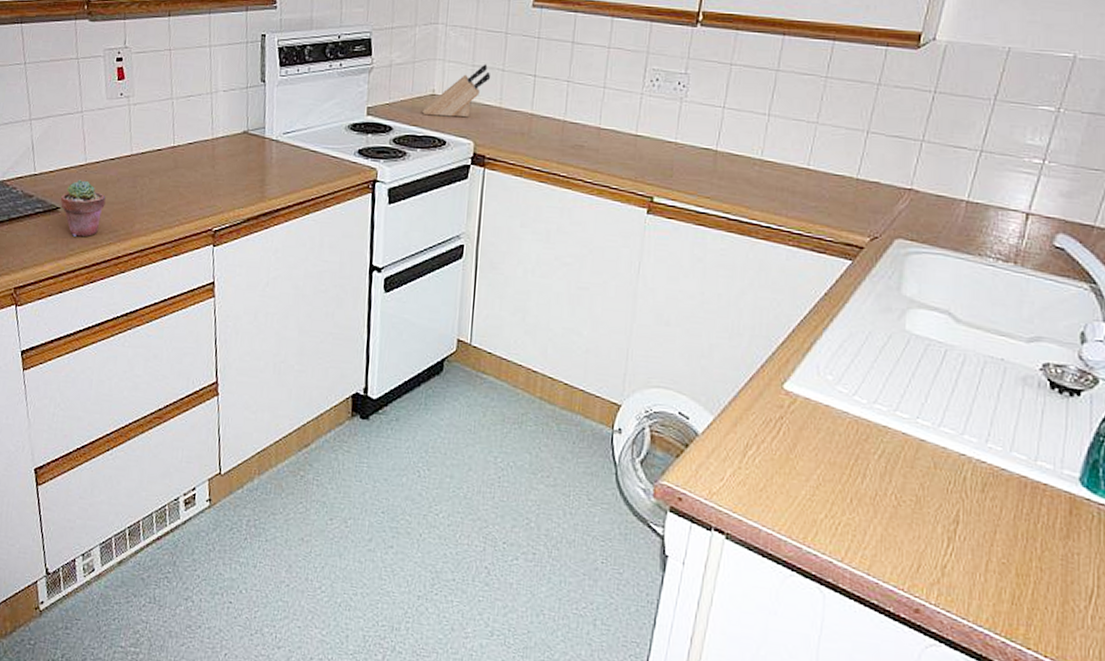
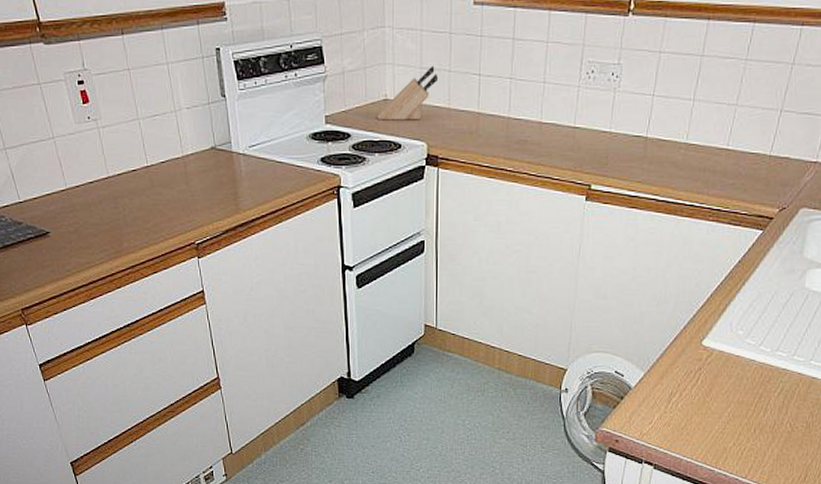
potted succulent: present [60,180,106,237] -> none [48,204,92,258]

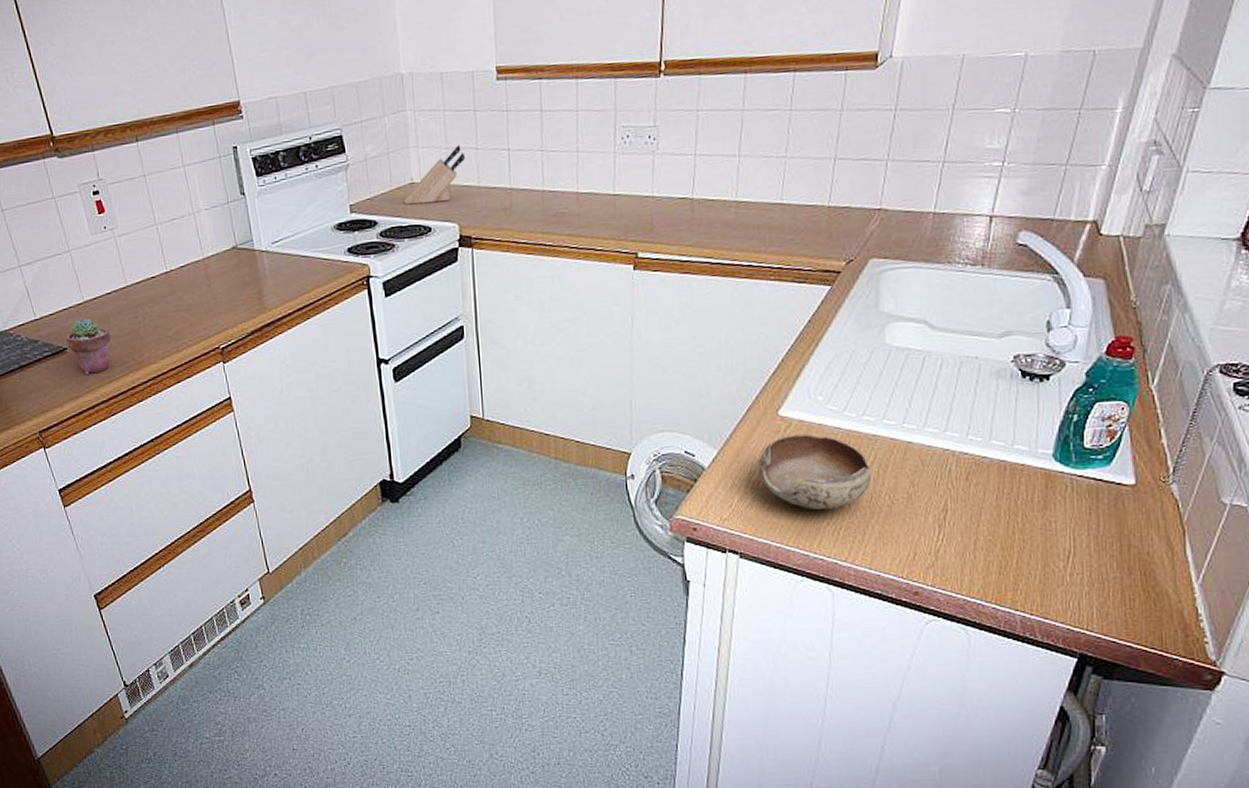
potted succulent: none [48,204,92,258] -> present [65,318,111,374]
bowl: none [679,363,778,432] -> present [759,433,872,510]

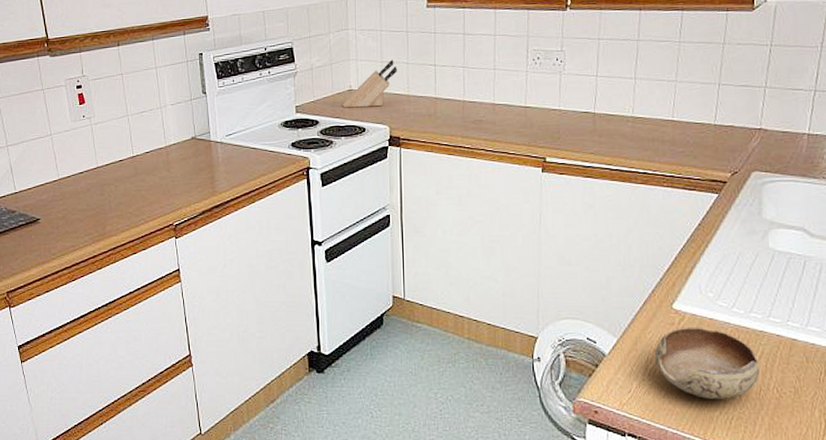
potted succulent: present [65,318,111,374] -> none [39,193,79,243]

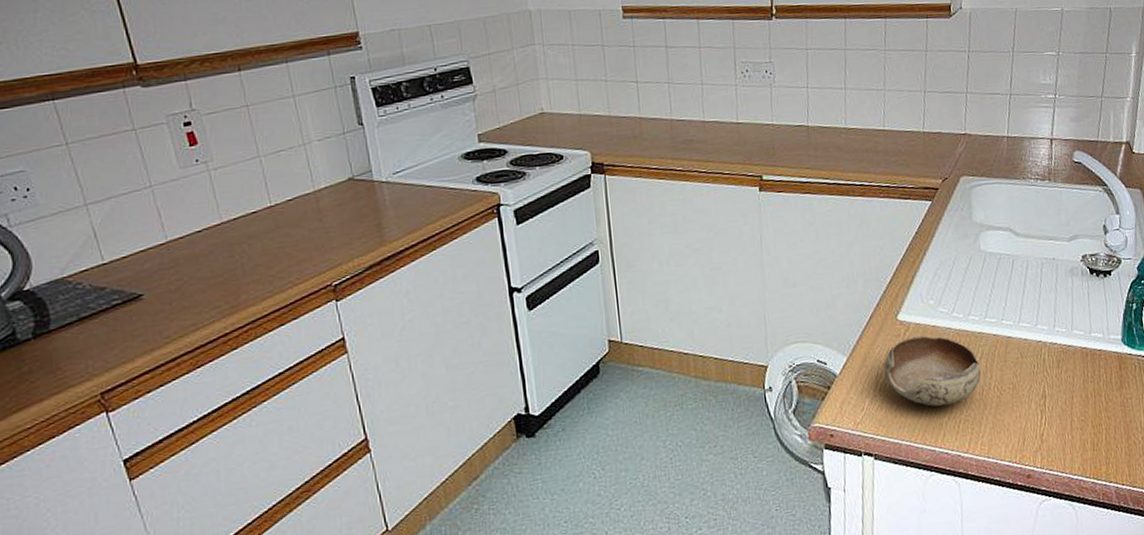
knife block: present [343,59,398,108] -> none [534,77,596,134]

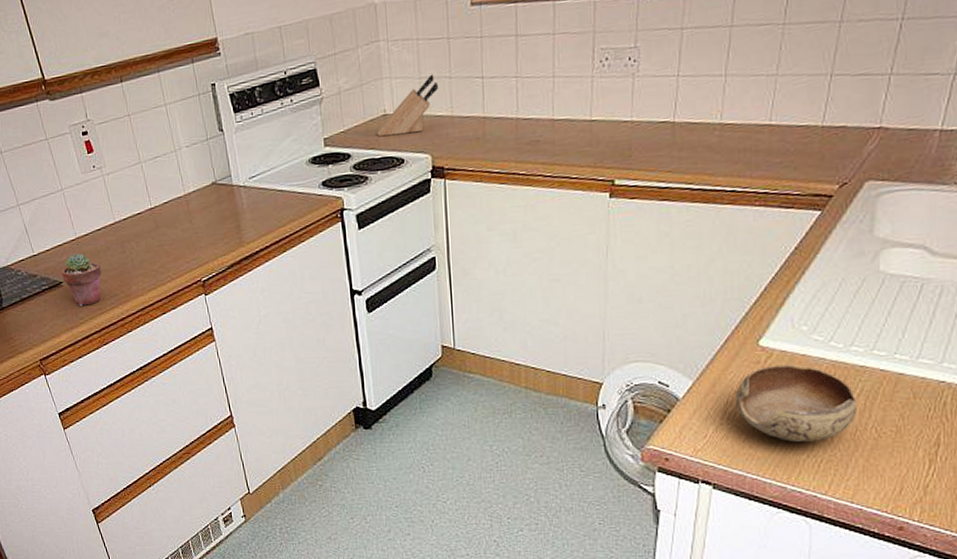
potted succulent: none [141,259,199,323] -> present [61,253,102,306]
knife block: none [534,77,596,134] -> present [377,74,439,137]

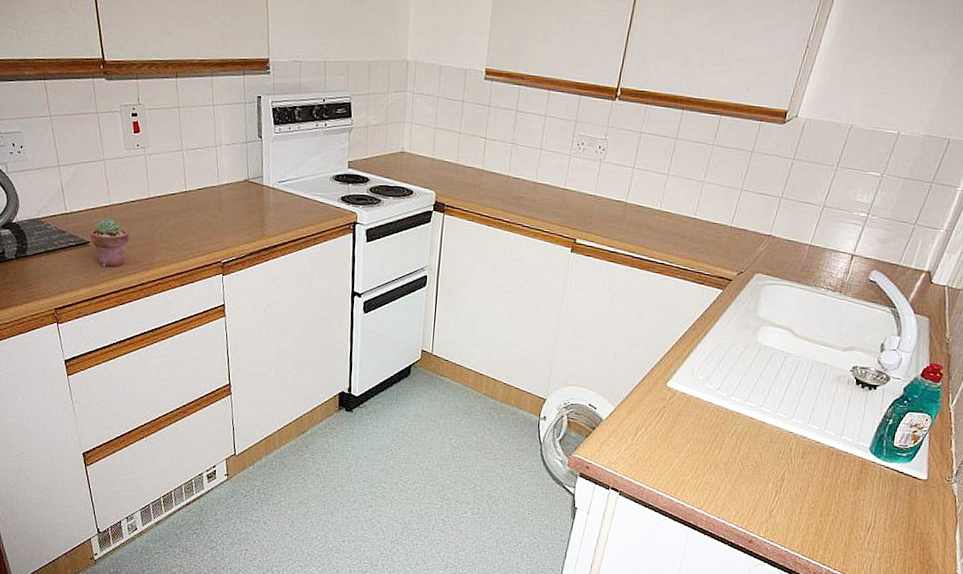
knife block: present [377,74,439,137] -> none [394,127,450,172]
bowl: present [736,364,857,442] -> none [644,403,731,467]

